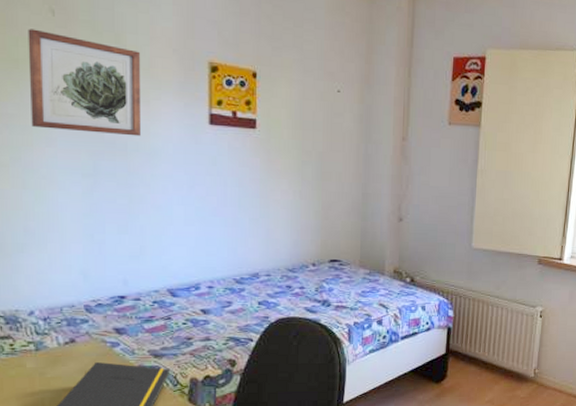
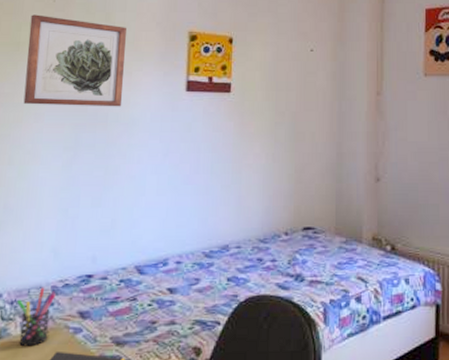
pen holder: none [49,306,89,358] -> present [16,287,56,347]

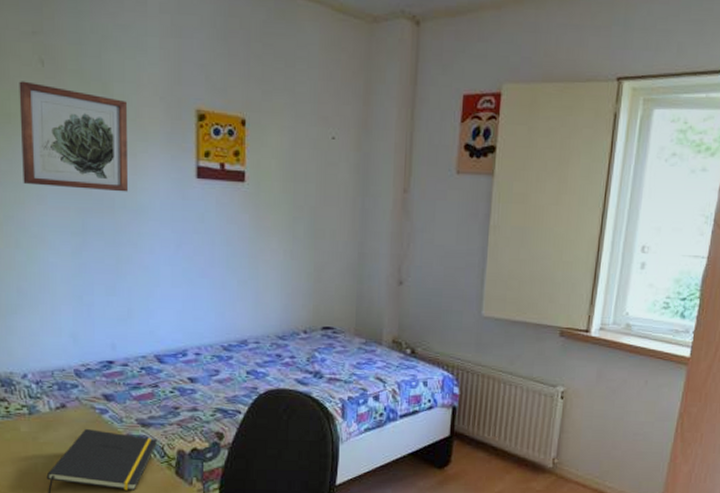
pen holder: present [16,287,56,347] -> none [41,370,79,423]

